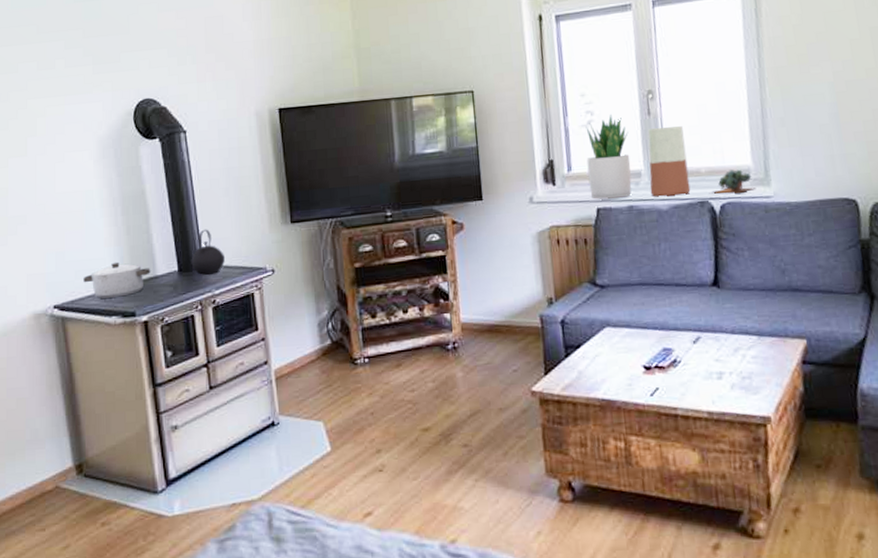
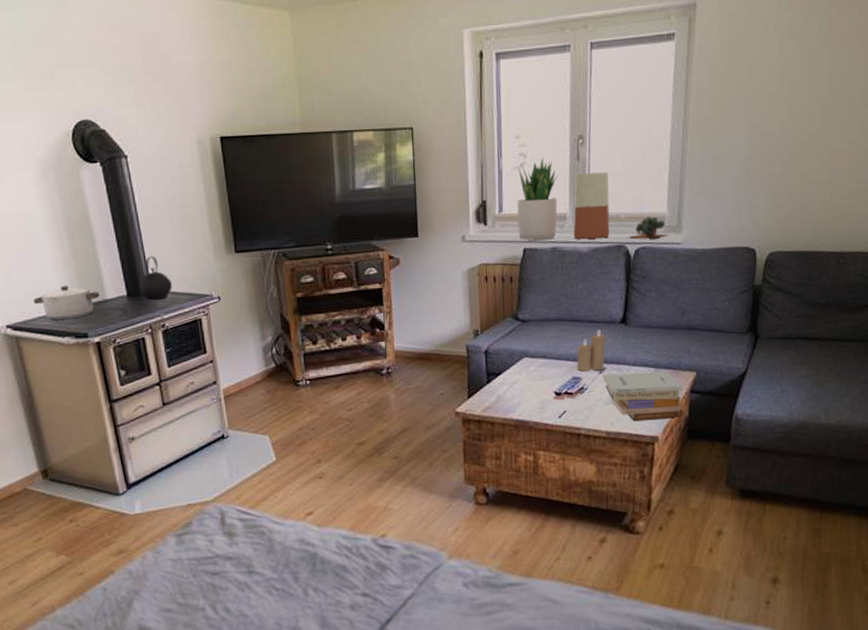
candle: none [665,294,698,342] -> present [576,330,606,372]
books: none [697,340,796,399] -> present [602,372,682,422]

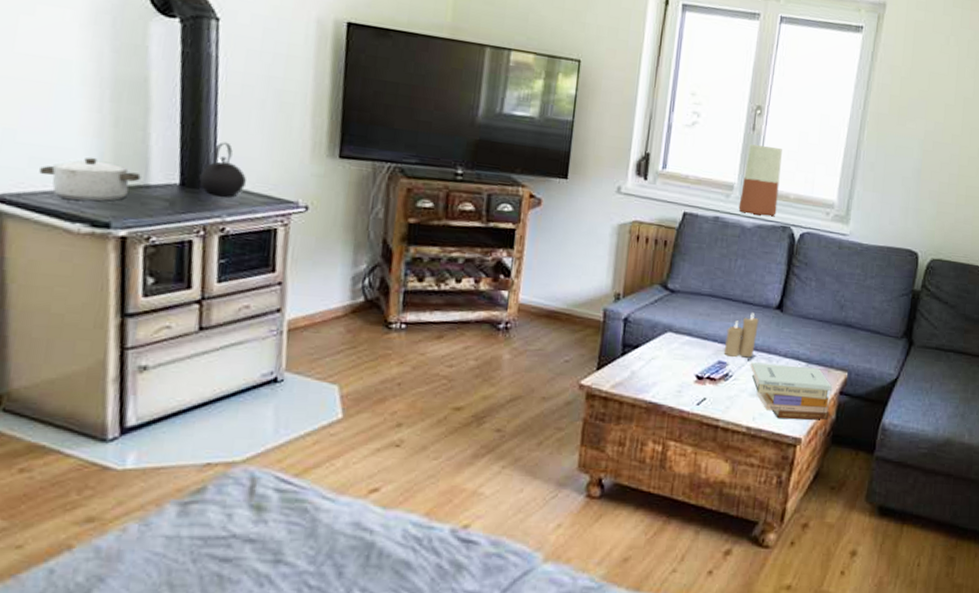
planter: present [517,158,558,241] -> none [680,121,730,207]
succulent plant: present [626,216,669,240] -> none [792,201,836,227]

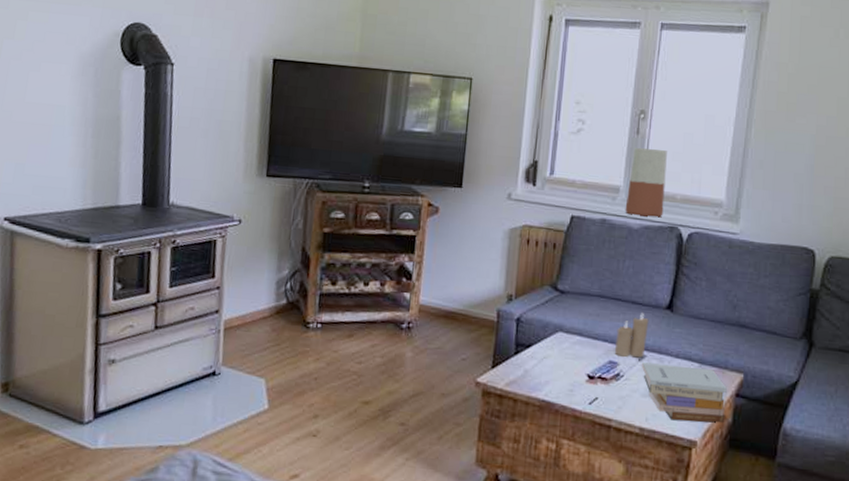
cooking pot: present [39,156,141,202] -> none [40,184,113,221]
kettle: present [199,142,246,197] -> none [156,167,193,214]

